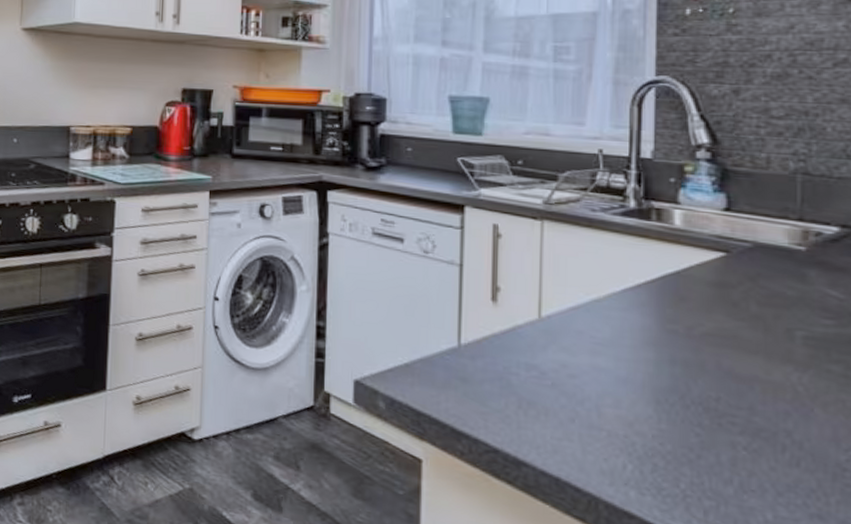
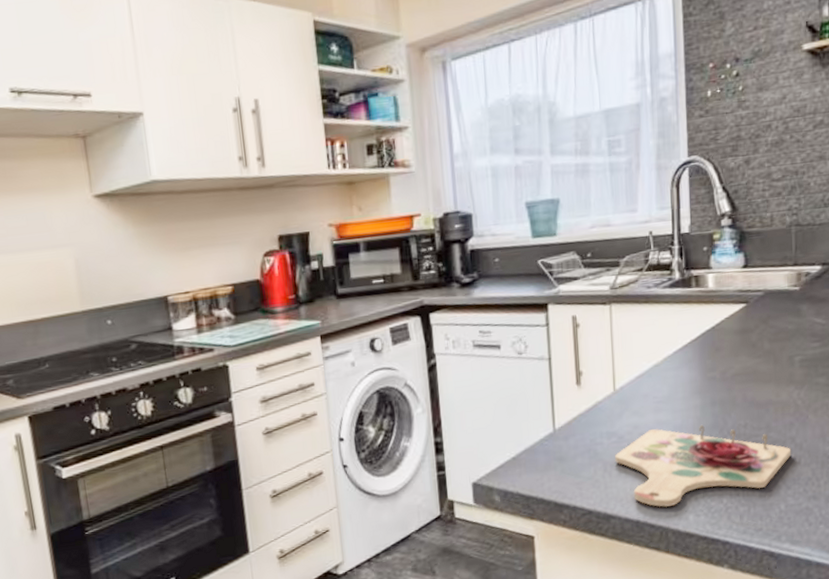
cutting board: none [532,373,786,484] -> present [614,424,792,507]

